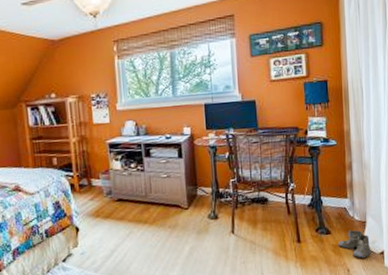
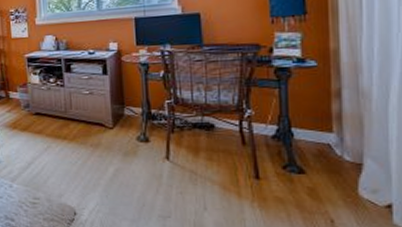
boots: present [338,230,375,259] -> none [316,173,377,211]

